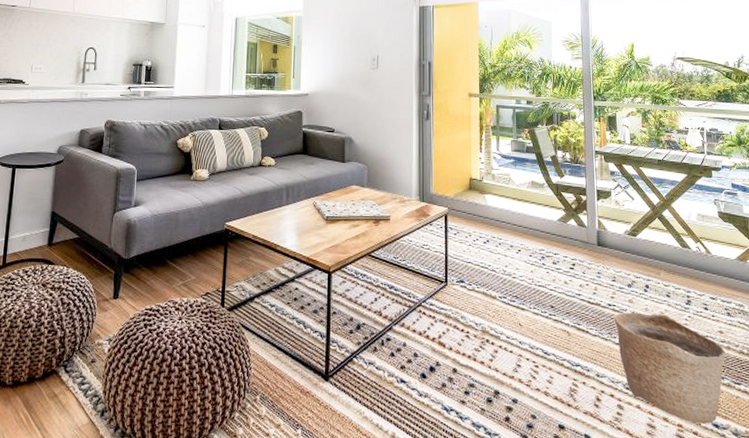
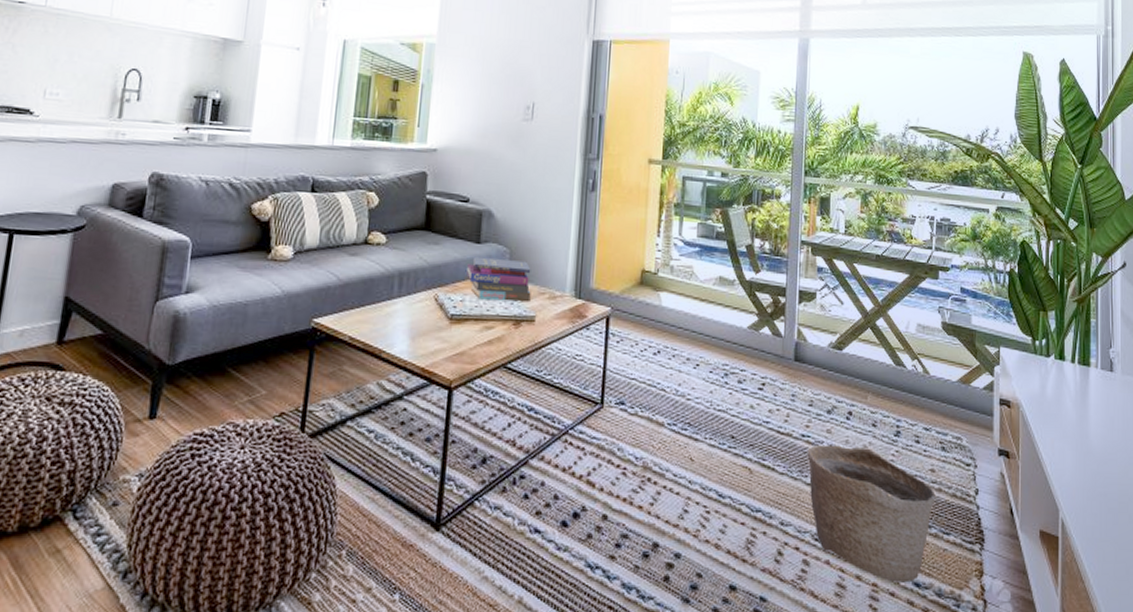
books: none [336,172,386,206] -> present [467,256,531,303]

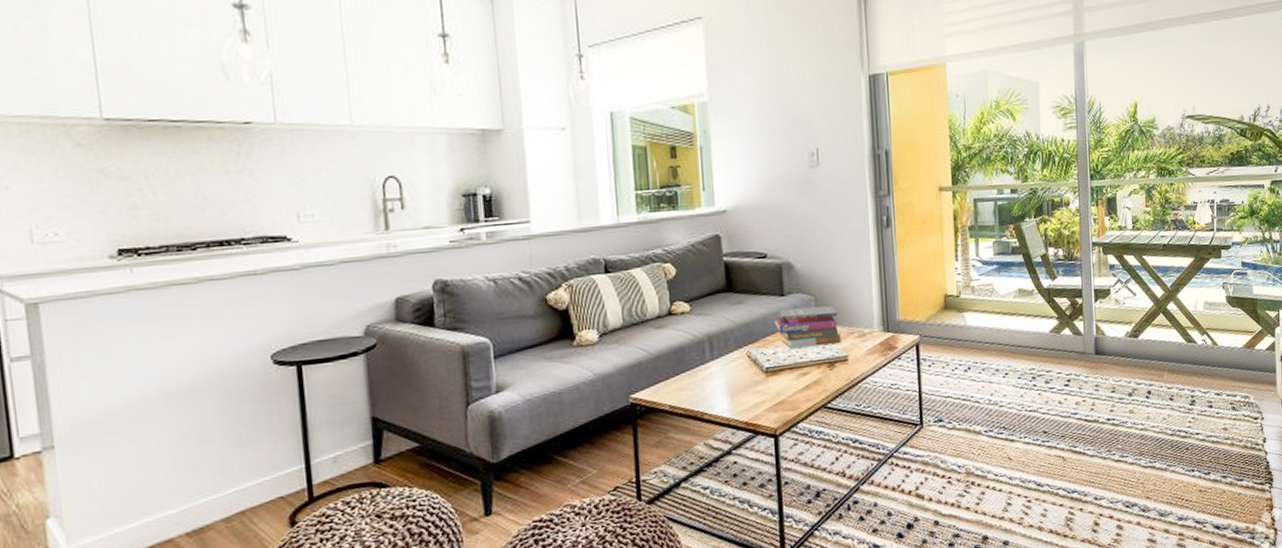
basket: present [807,444,936,583] -> none [1113,419,1229,529]

